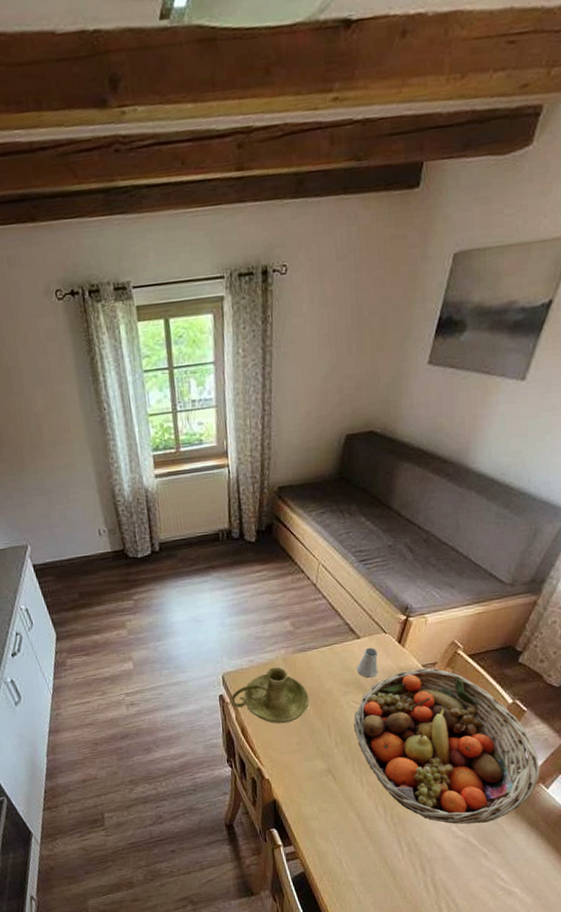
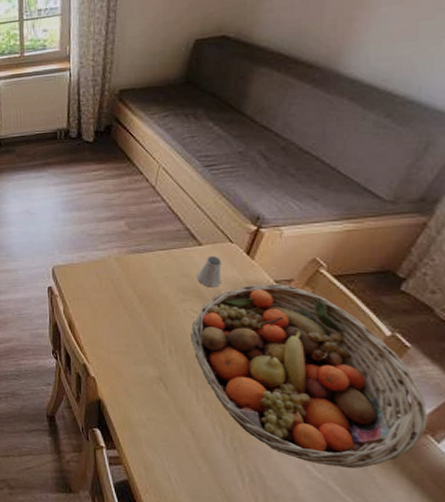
candle holder: present [231,666,309,724] -> none [59,265,142,323]

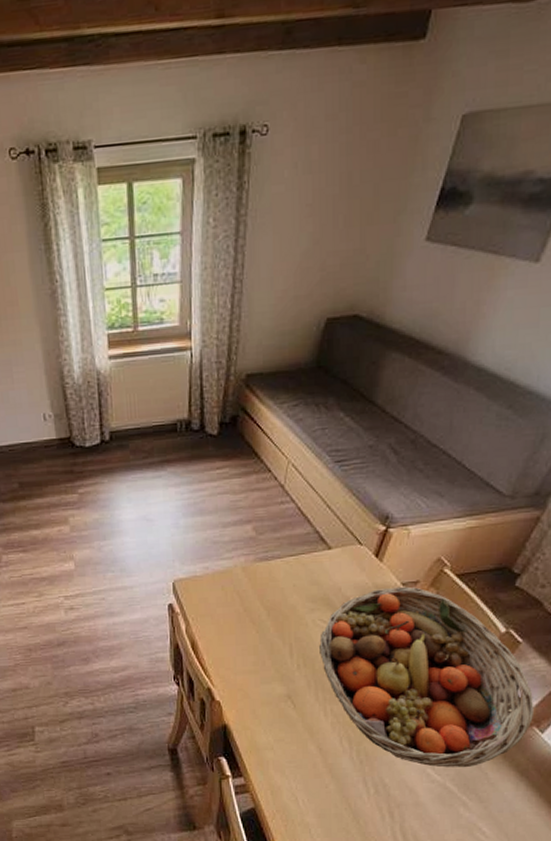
saltshaker: present [197,255,223,287] -> none [326,559,352,594]

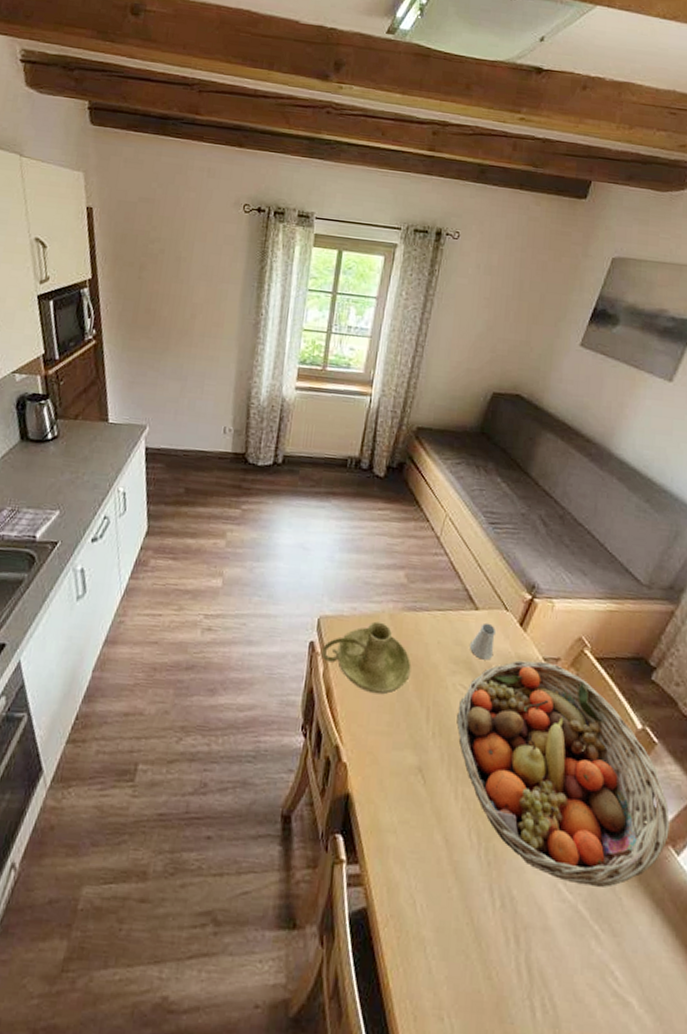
candle holder: none [181,576,270,640] -> present [321,621,411,695]
saltshaker: none [326,559,352,594] -> present [470,622,497,660]

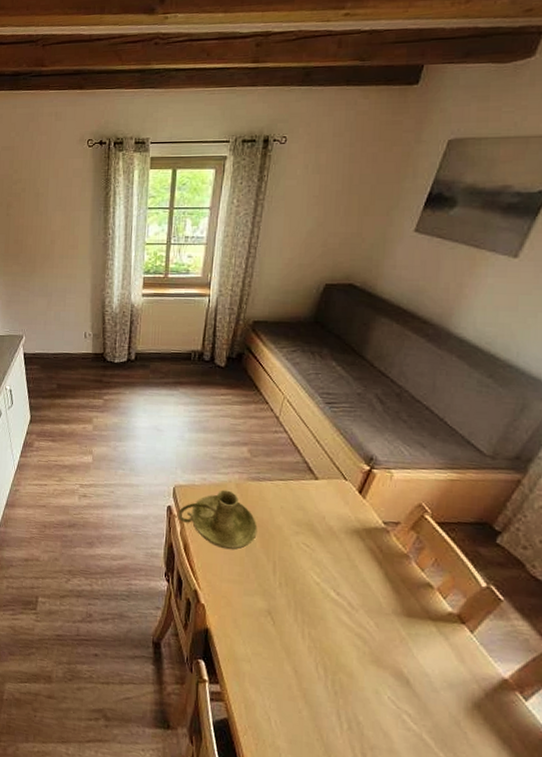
fruit basket: present [456,660,670,887] -> none [301,523,517,722]
saltshaker: present [470,622,497,660] -> none [311,491,336,523]

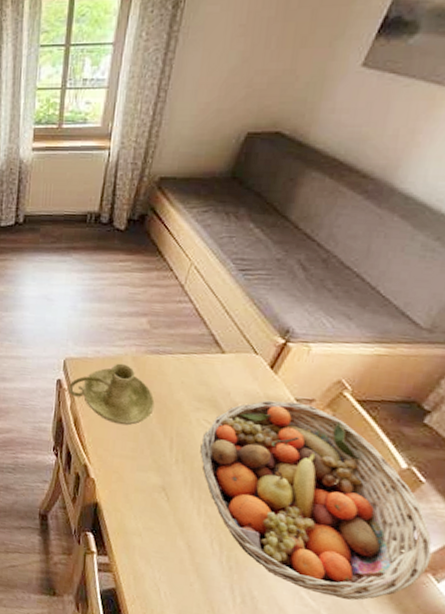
fruit basket: none [301,523,517,722] -> present [200,400,432,601]

